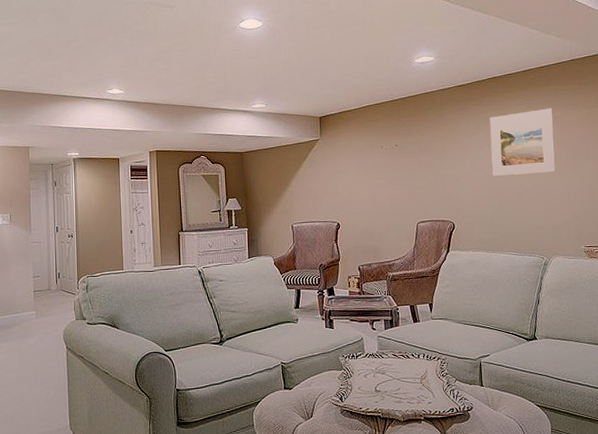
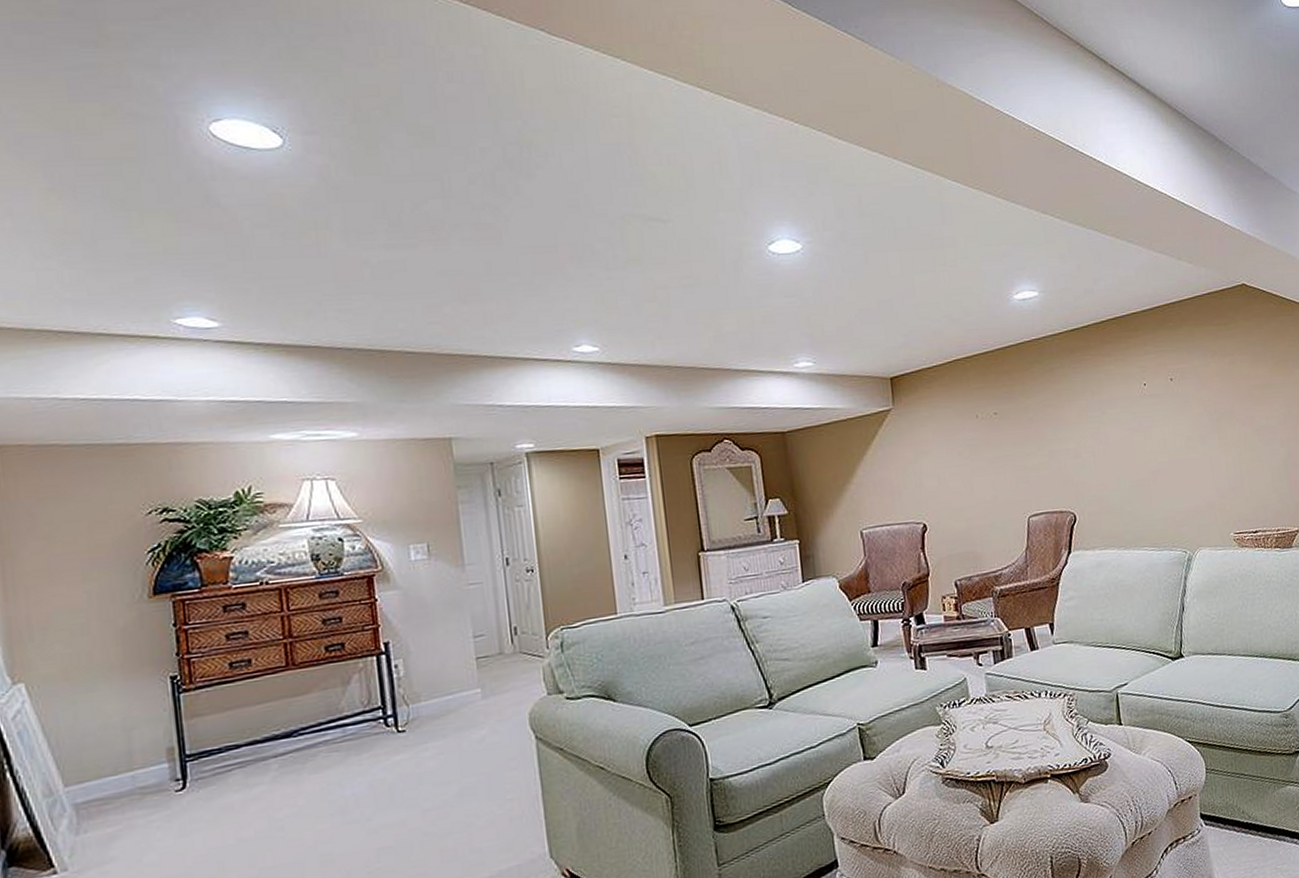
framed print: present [489,108,556,176] -> none [1112,356,1196,449]

